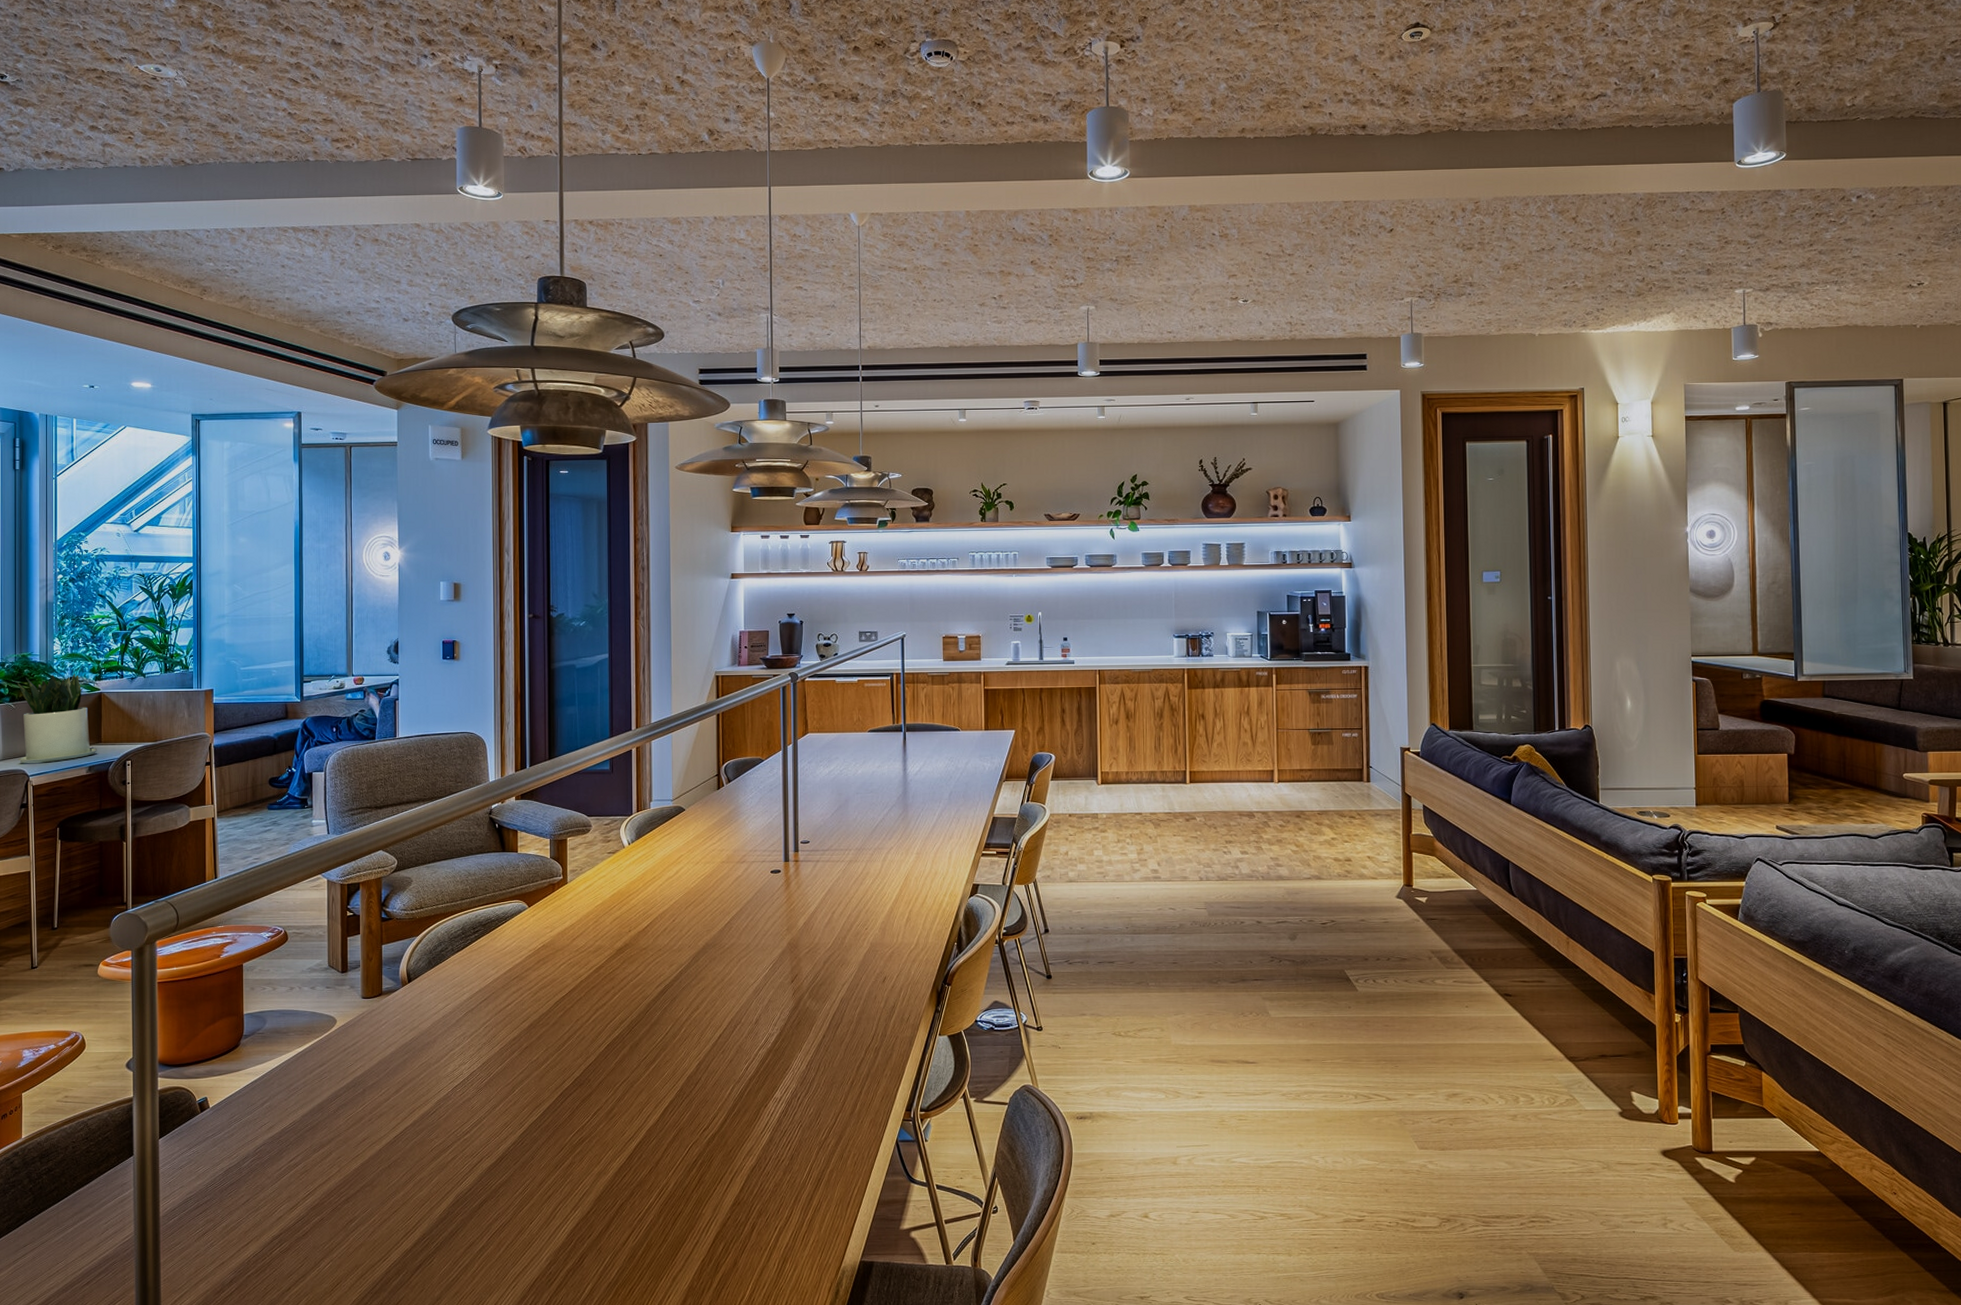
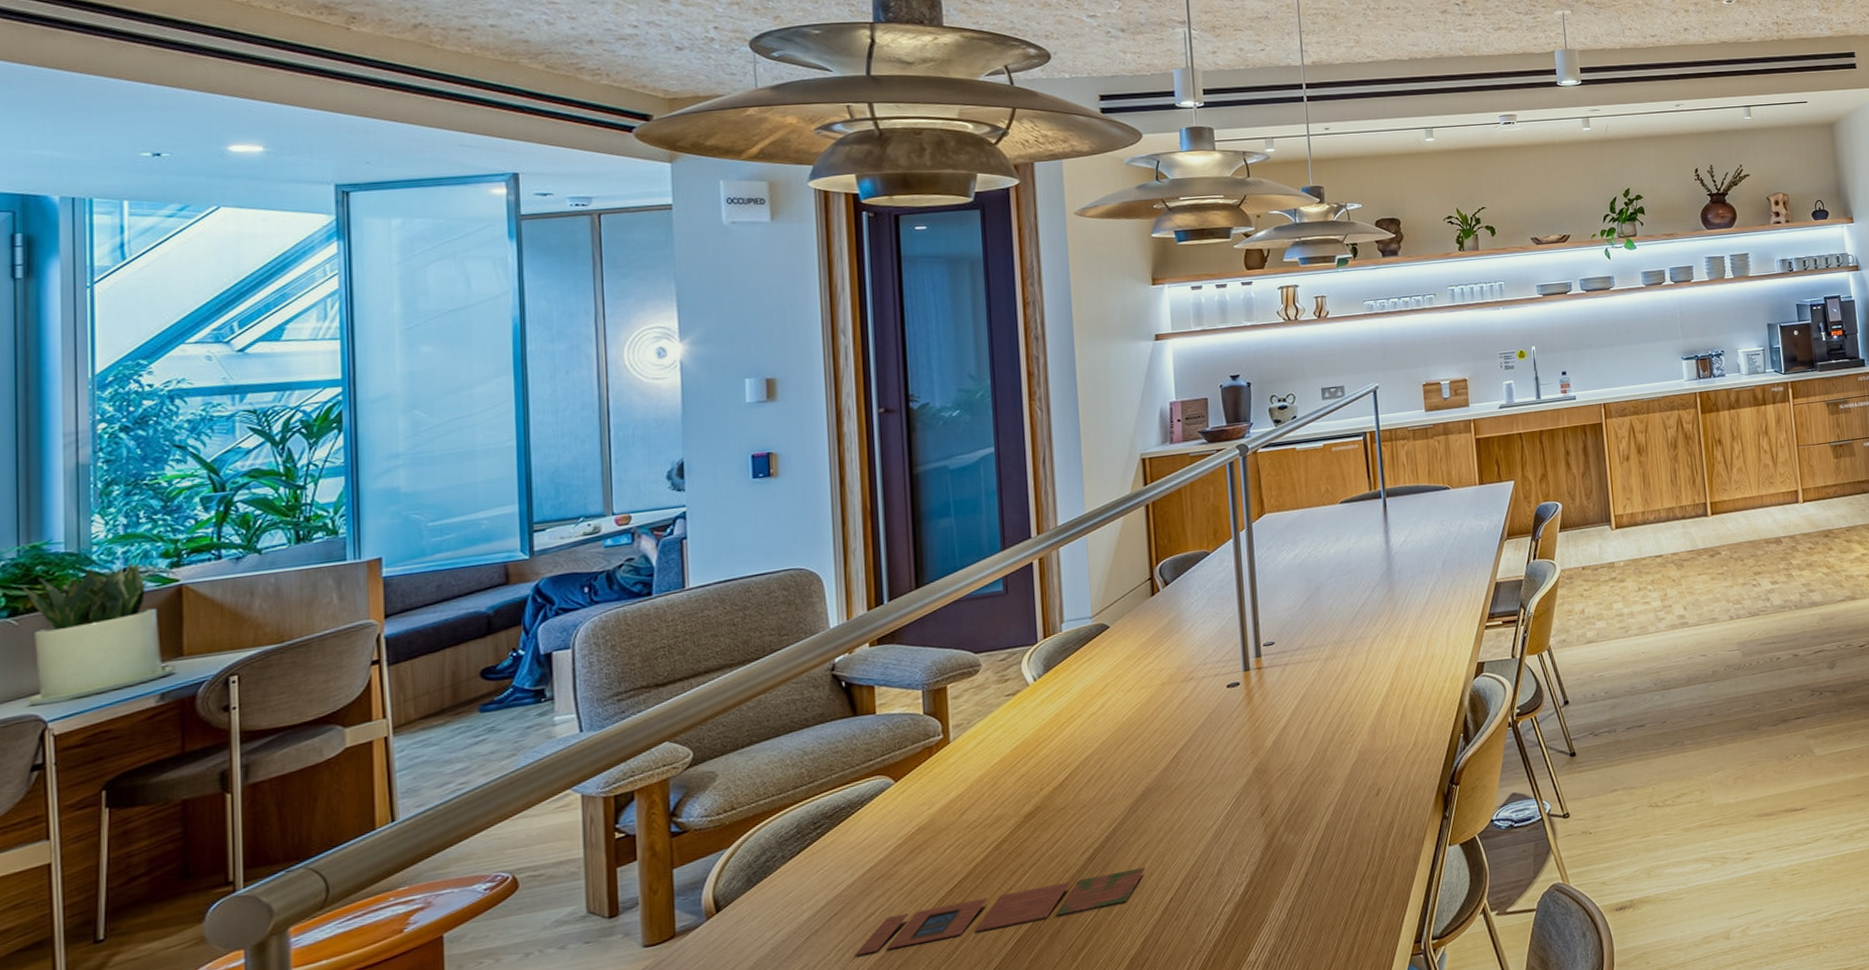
papers: none [496,1006,702,1034] -> present [854,867,1146,957]

